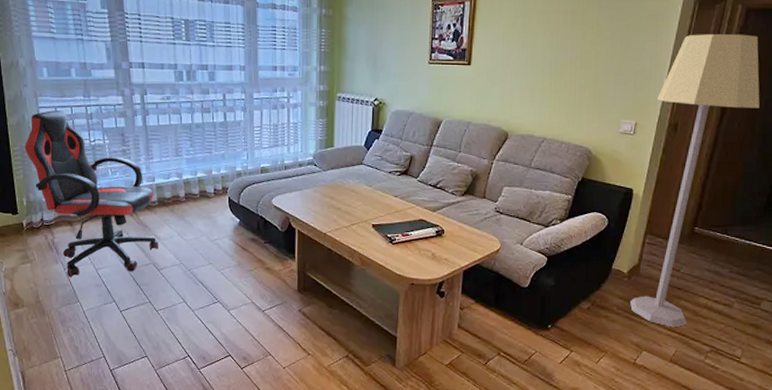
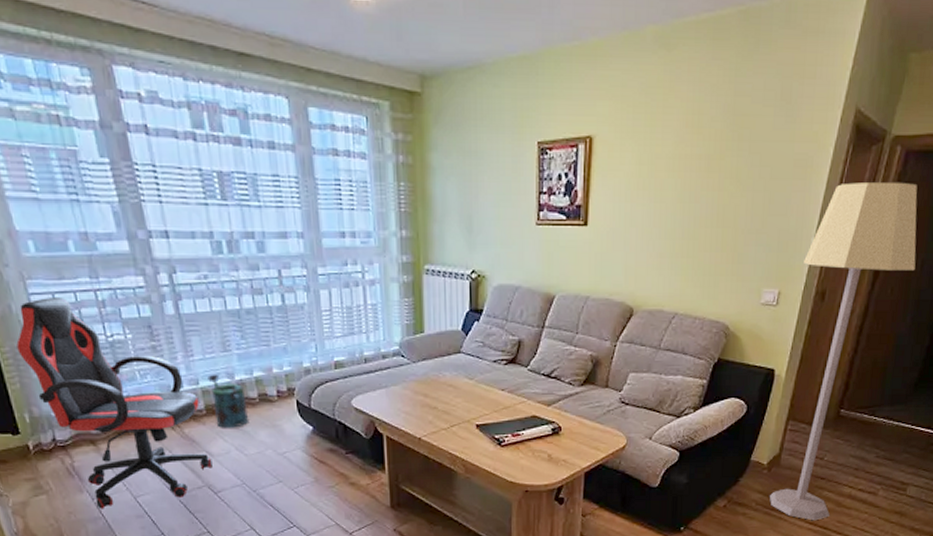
watering can: none [162,173,190,217] -> present [208,374,248,428]

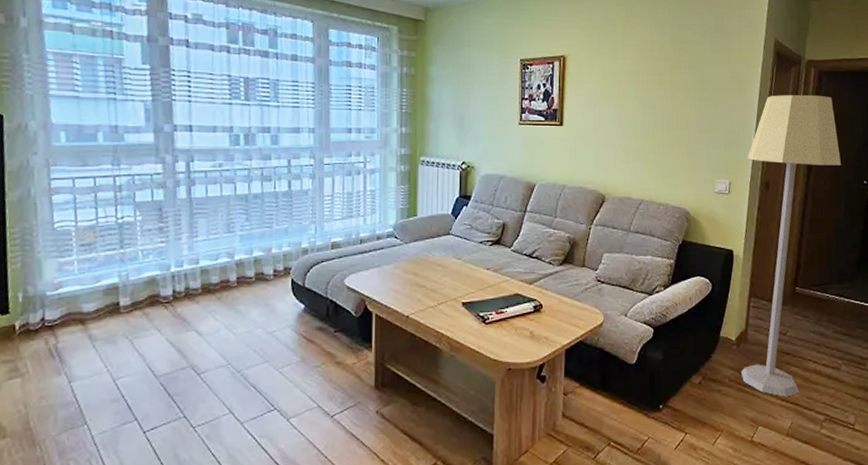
chair: present [16,298,213,509] -> none [26,182,200,393]
watering can: present [208,374,248,428] -> none [208,254,243,307]

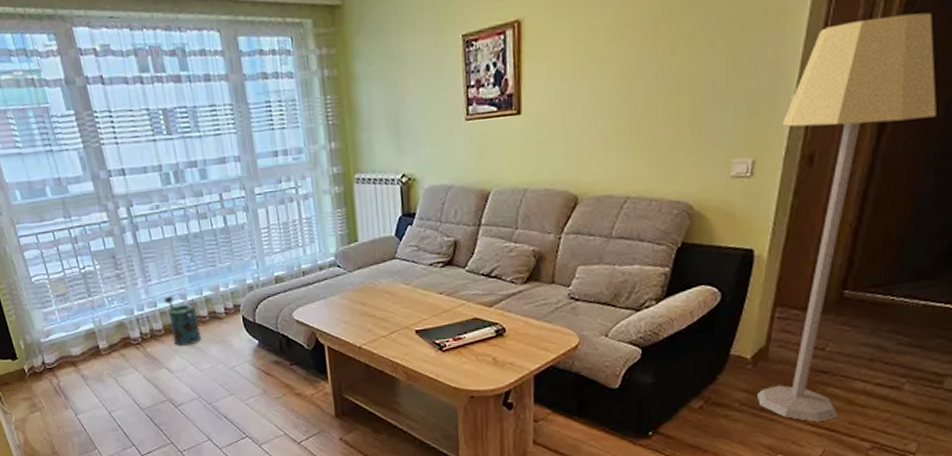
watering can: none [208,254,243,307] -> present [164,296,201,346]

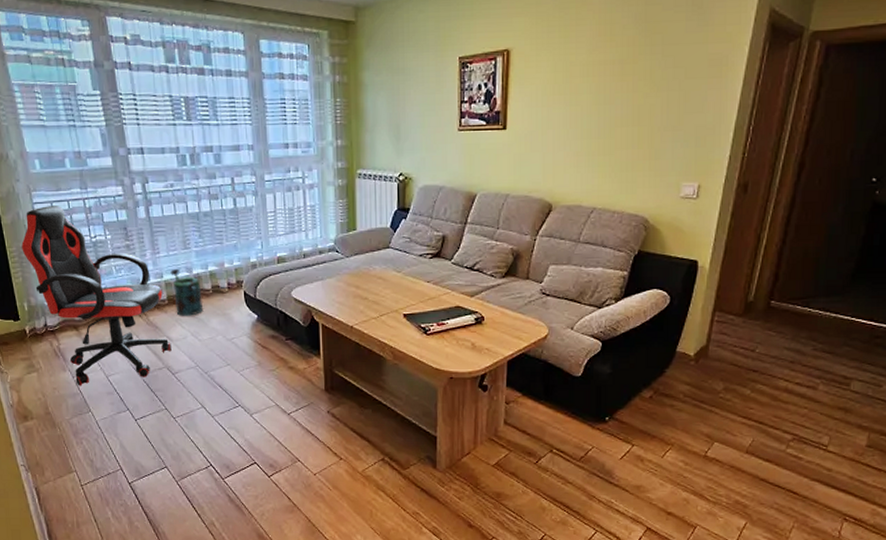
chair: none [11,237,172,424] -> present [21,206,172,386]
lamp: present [758,12,937,422] -> none [699,75,845,415]

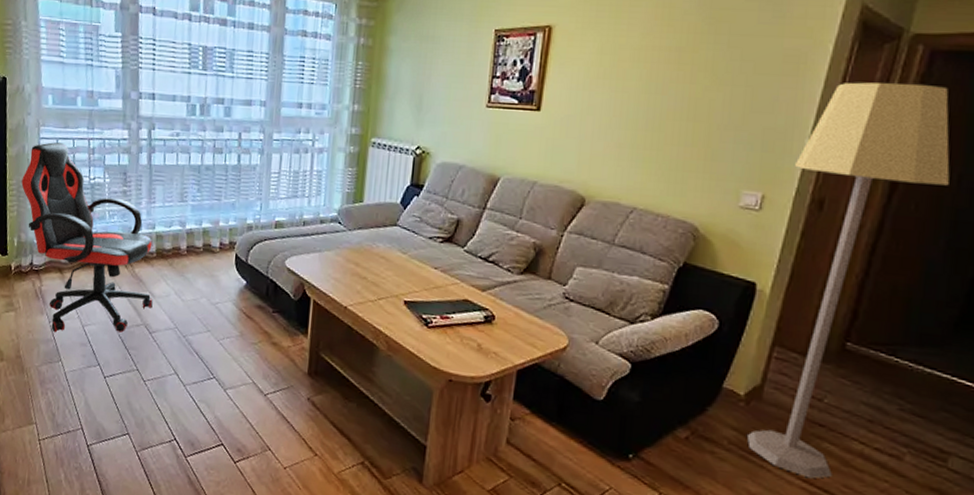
watering can: present [170,268,203,316] -> none [163,221,192,273]
lamp: none [699,75,845,415] -> present [747,82,950,479]

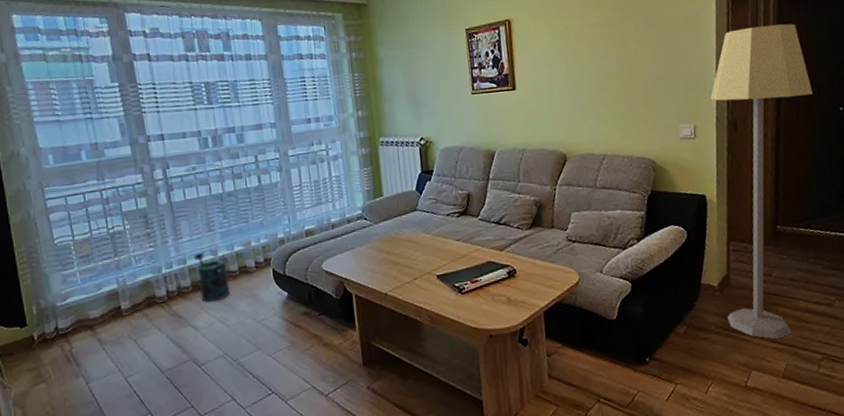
chair: present [21,142,153,333] -> none [31,199,197,393]
watering can: none [163,221,192,273] -> present [194,252,230,302]

